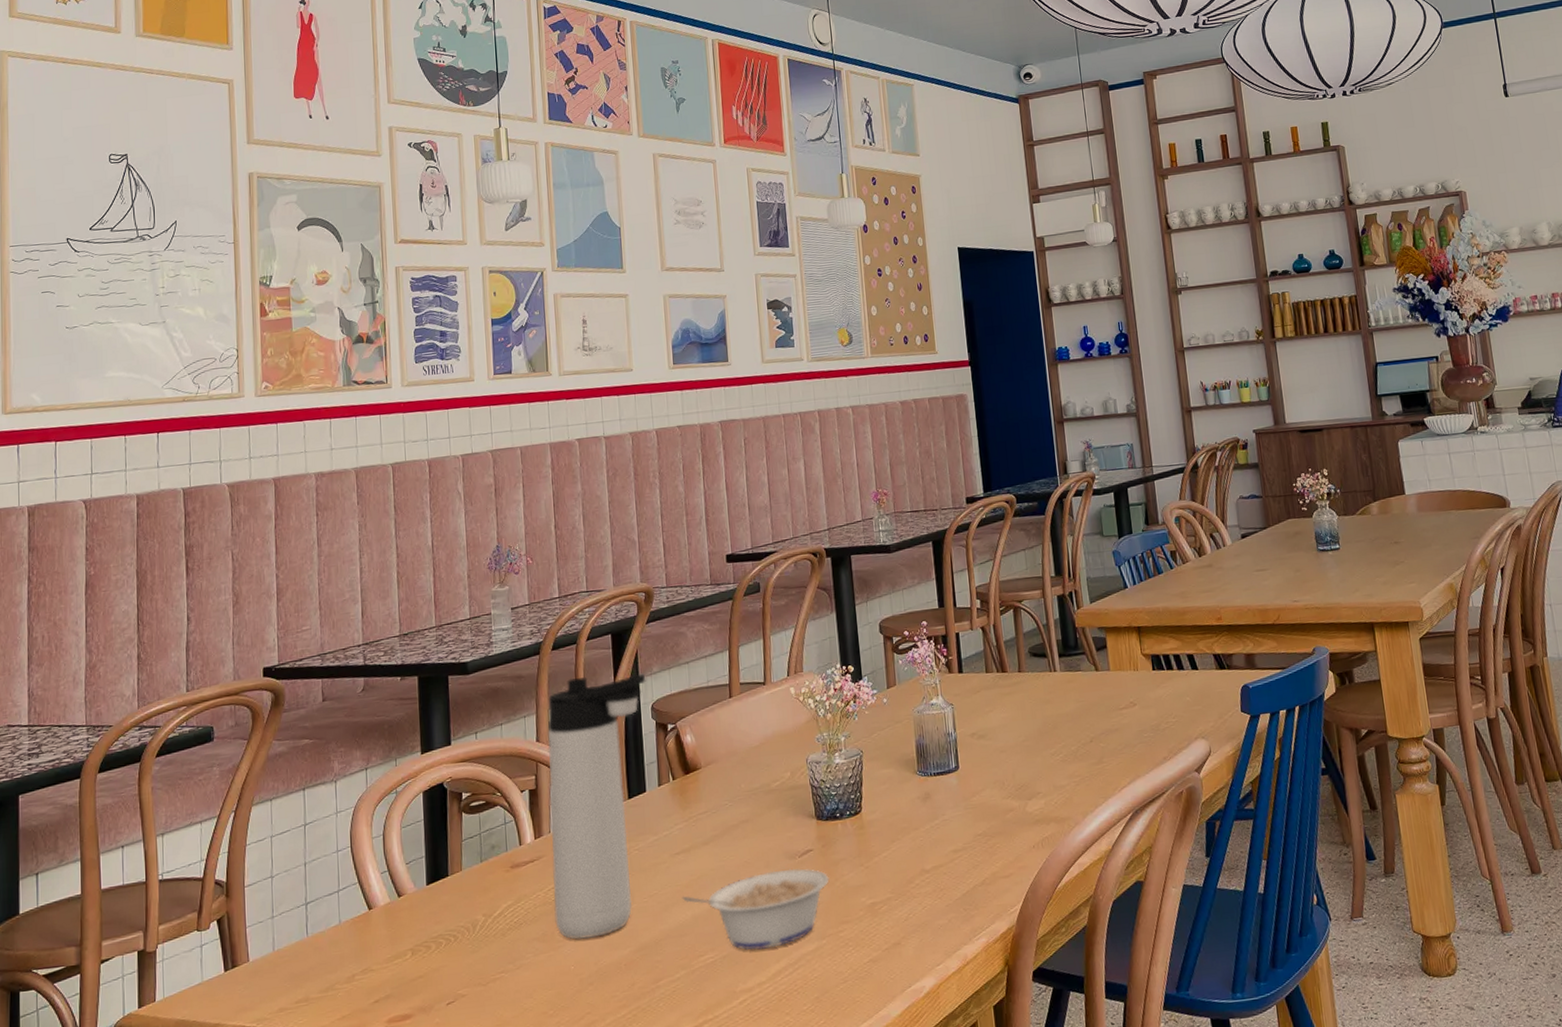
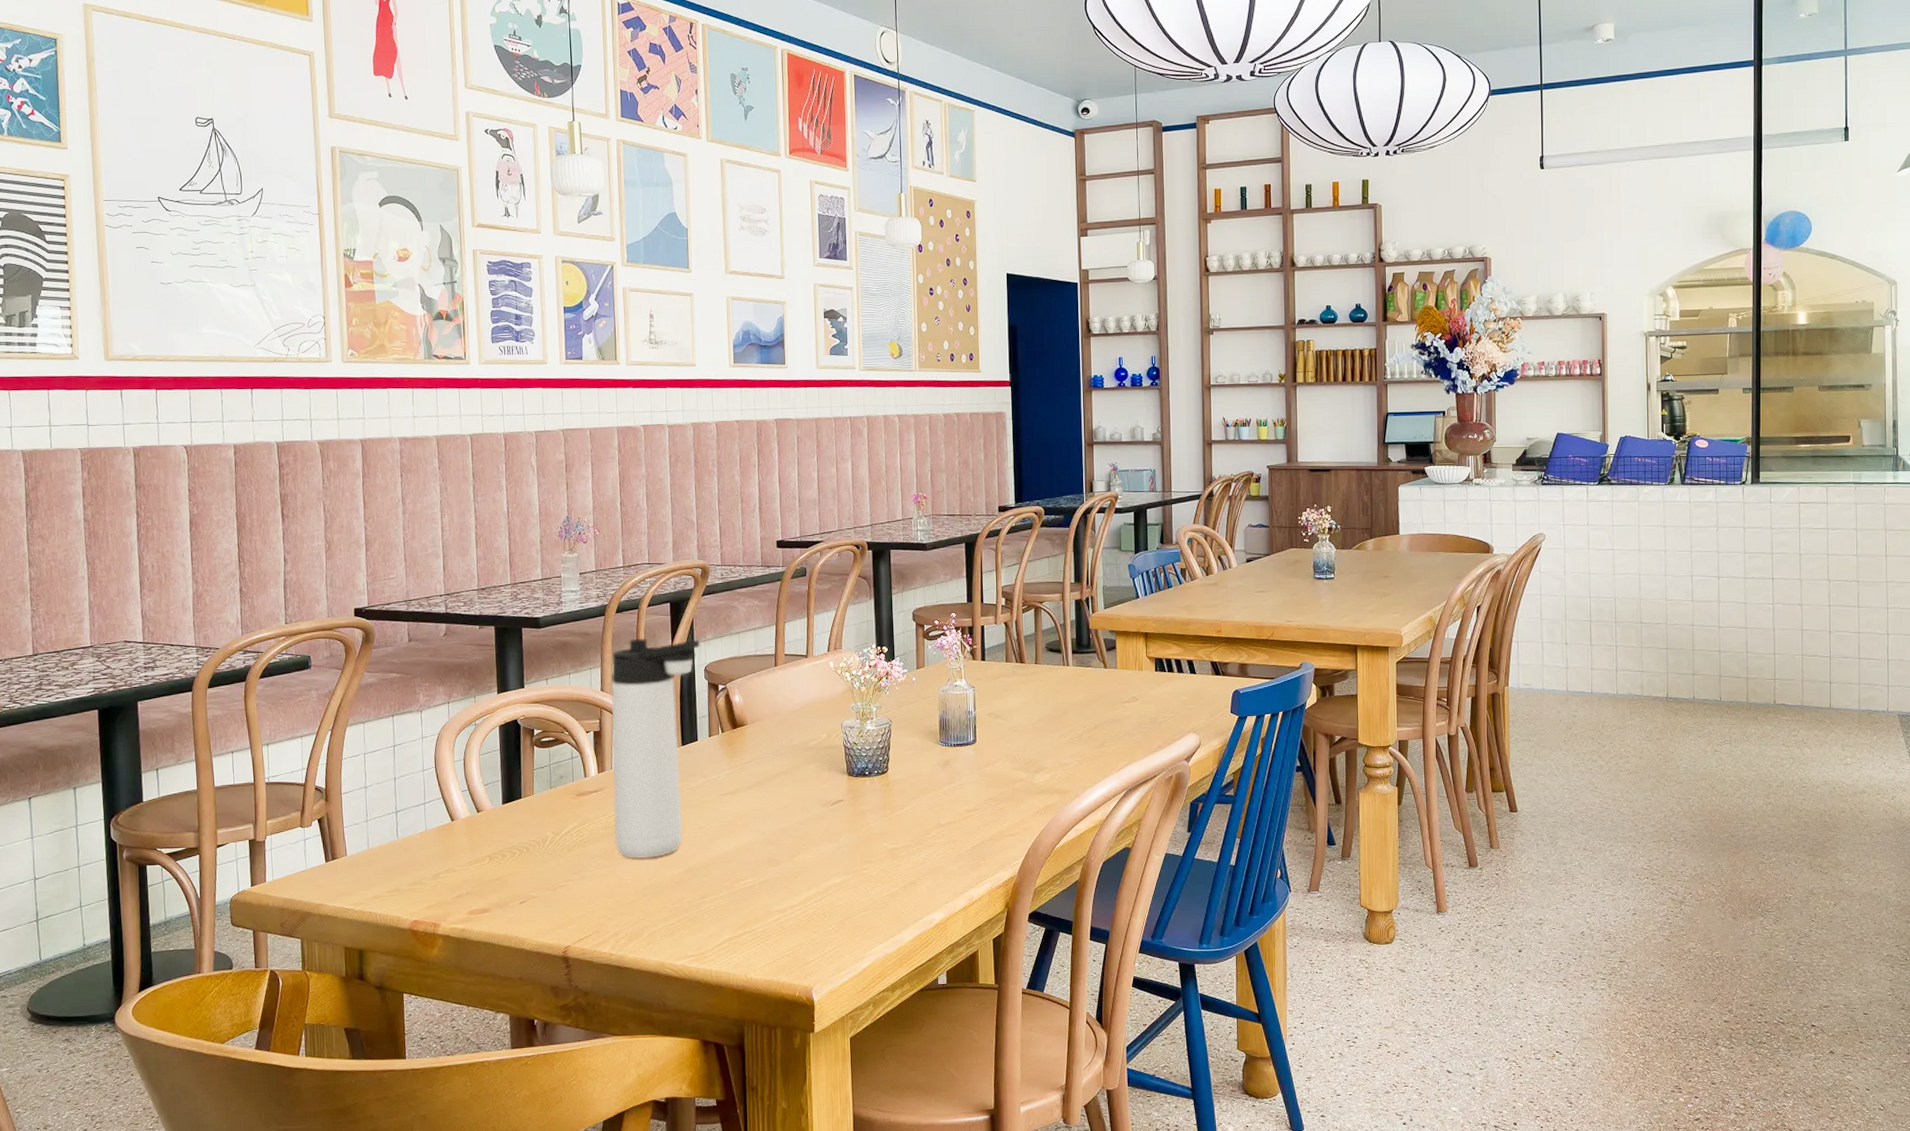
legume: present [682,868,829,951] -> none [726,814,857,879]

